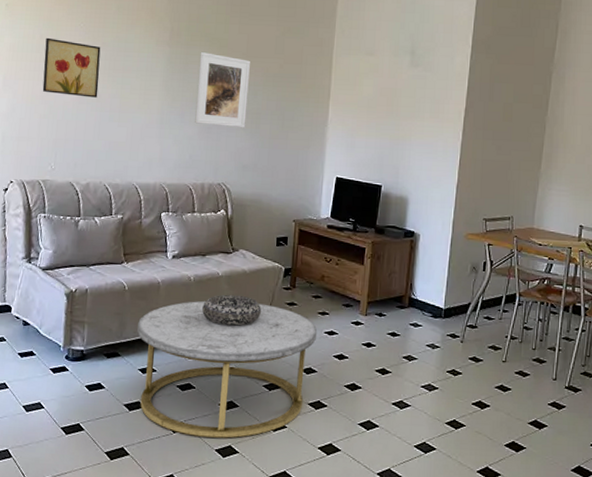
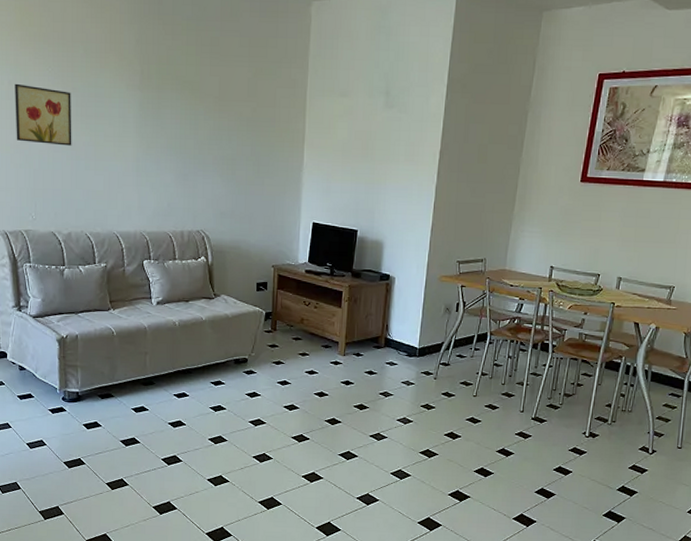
coffee table: present [137,300,318,438] -> none [128,344,299,469]
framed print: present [195,52,250,128] -> none [171,96,223,175]
decorative bowl: present [202,294,261,326] -> none [188,338,244,367]

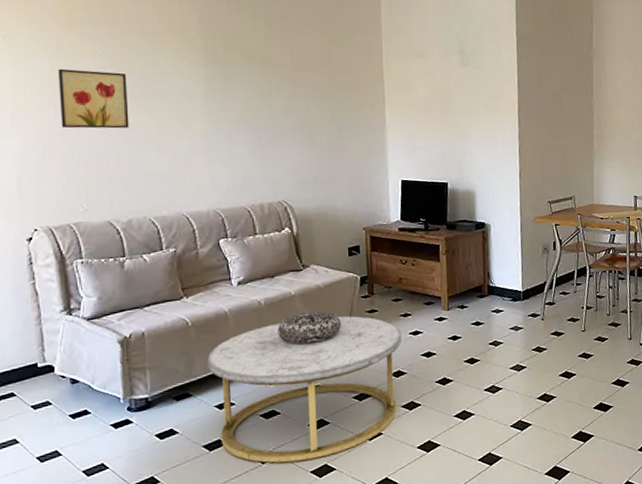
coffee table: none [128,344,299,469] -> present [208,315,402,464]
decorative bowl: none [188,338,244,367] -> present [278,311,341,345]

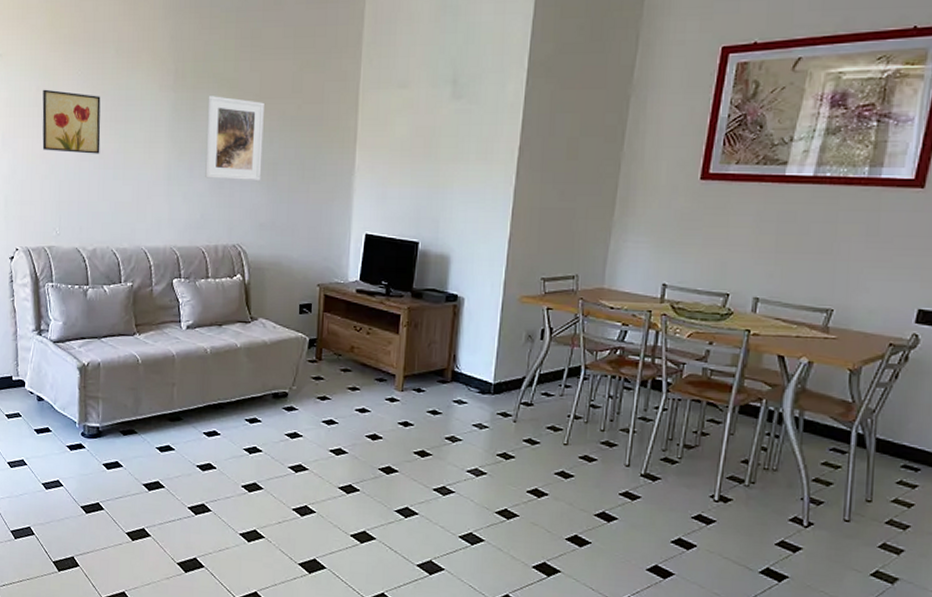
coffee table: present [208,315,402,464] -> none [153,374,348,522]
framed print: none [241,69,301,144] -> present [205,96,264,182]
decorative bowl: present [278,311,341,345] -> none [221,368,284,402]

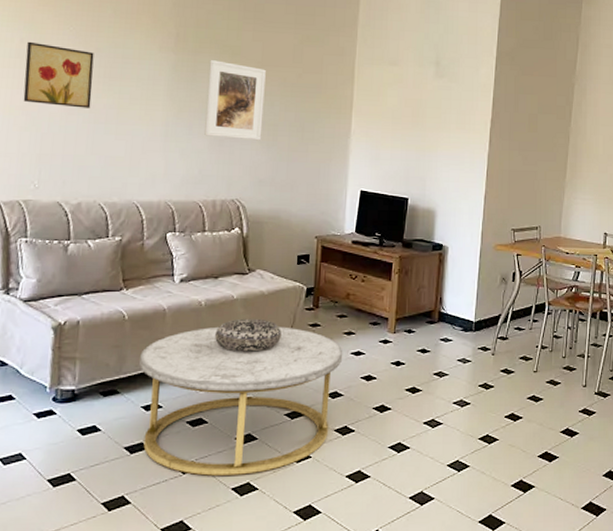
coffee table: none [153,374,348,522] -> present [139,326,343,476]
decorative bowl: none [221,368,284,402] -> present [215,318,281,352]

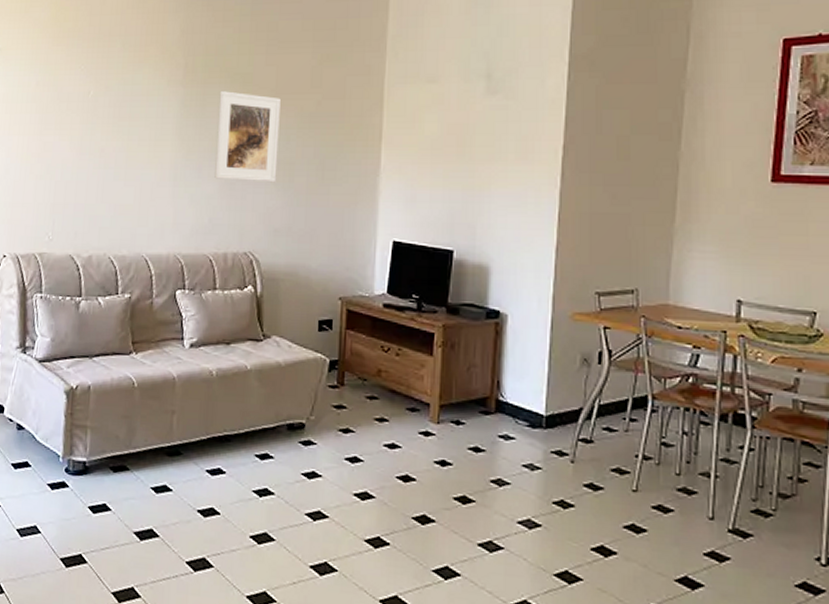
wall art: present [23,41,94,108] -> none [38,84,104,153]
coffee table: present [139,326,343,476] -> none [149,401,374,582]
decorative bowl: present [215,318,281,352] -> none [227,393,301,435]

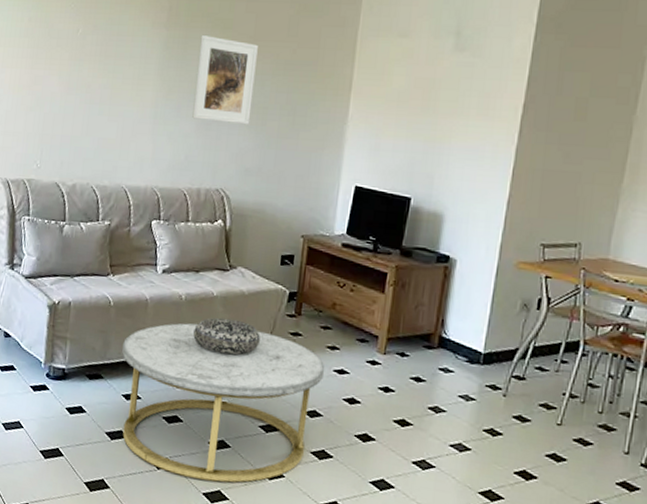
coffee table: none [149,401,374,582] -> present [122,323,325,483]
decorative bowl: none [227,393,301,435] -> present [193,318,260,355]

